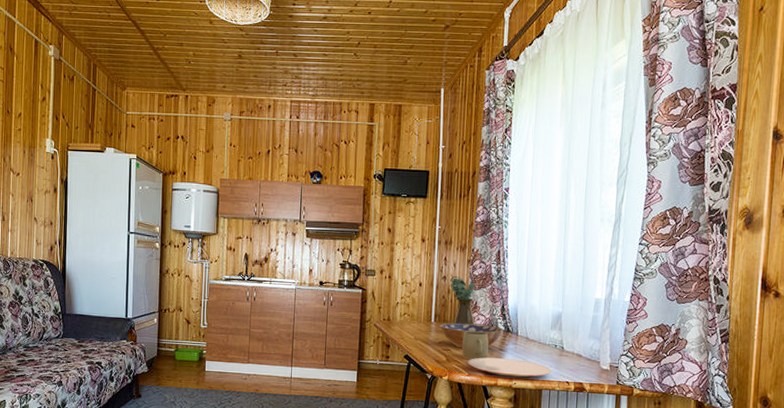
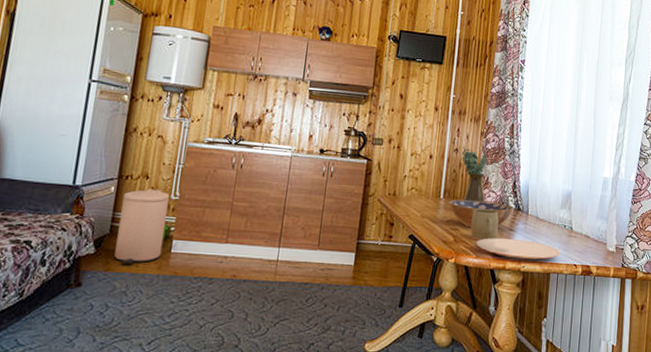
pedal bin: none [163,319,200,381] -> present [114,189,170,264]

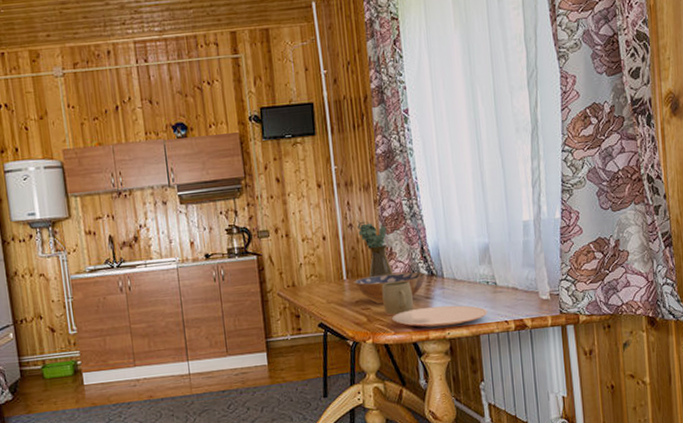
pedal bin: present [114,189,170,264] -> none [22,327,75,404]

